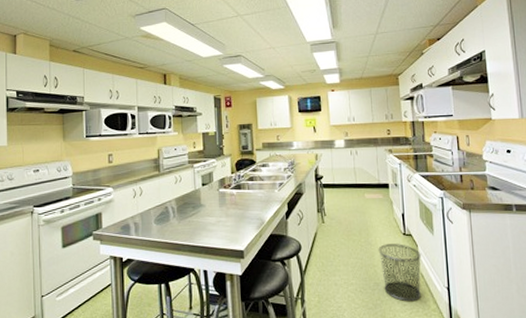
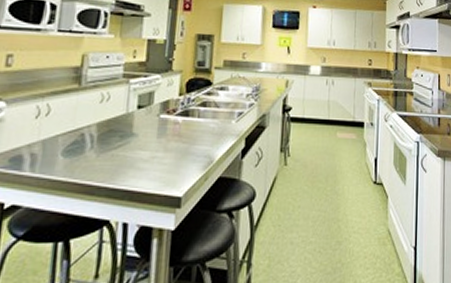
waste bin: present [378,244,421,302] -> none [345,194,390,265]

